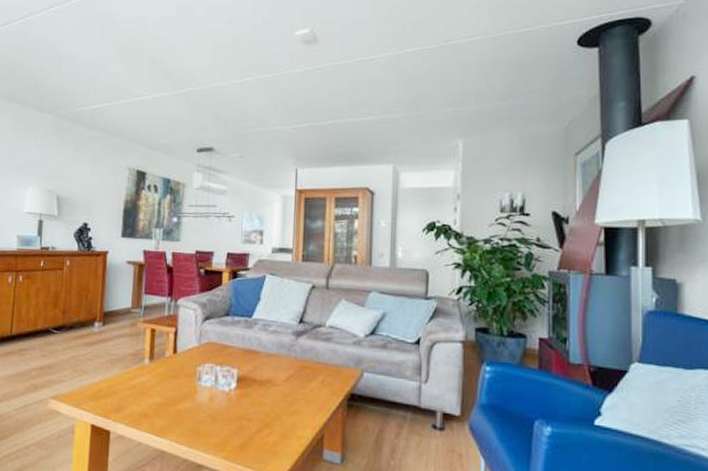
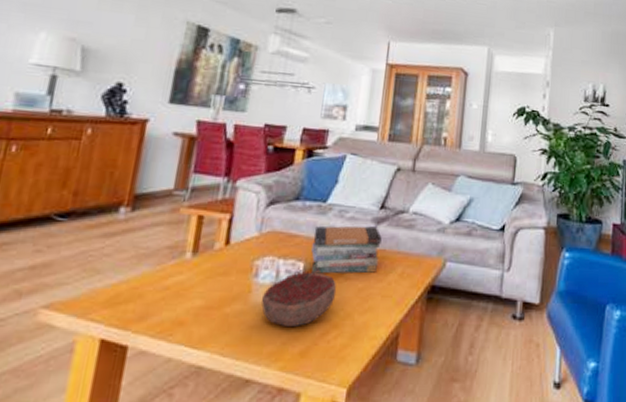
decorative bowl: none [206,377,266,424] -> present [261,271,337,328]
book stack: none [242,338,302,381] -> present [311,225,382,274]

